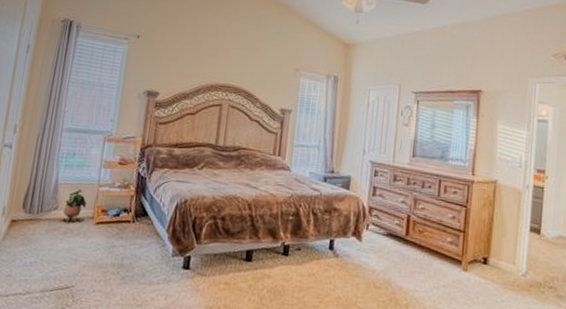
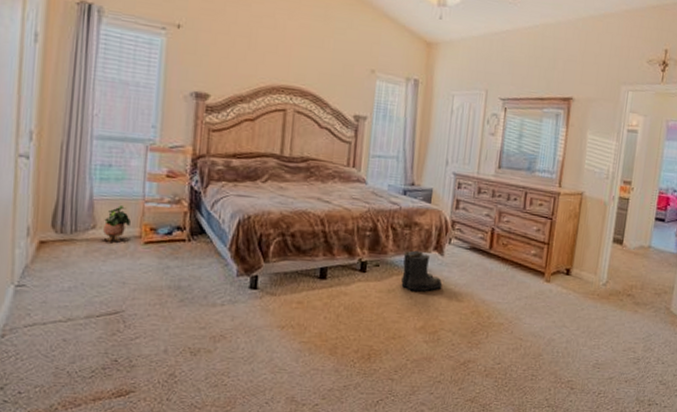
boots: none [321,235,361,277] -> present [401,250,443,292]

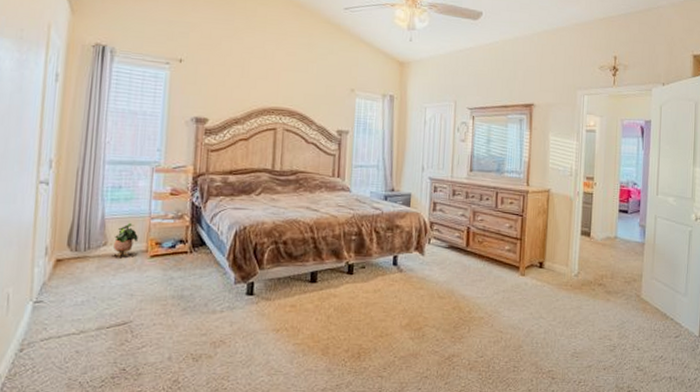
boots: present [401,250,443,292] -> none [386,251,425,290]

